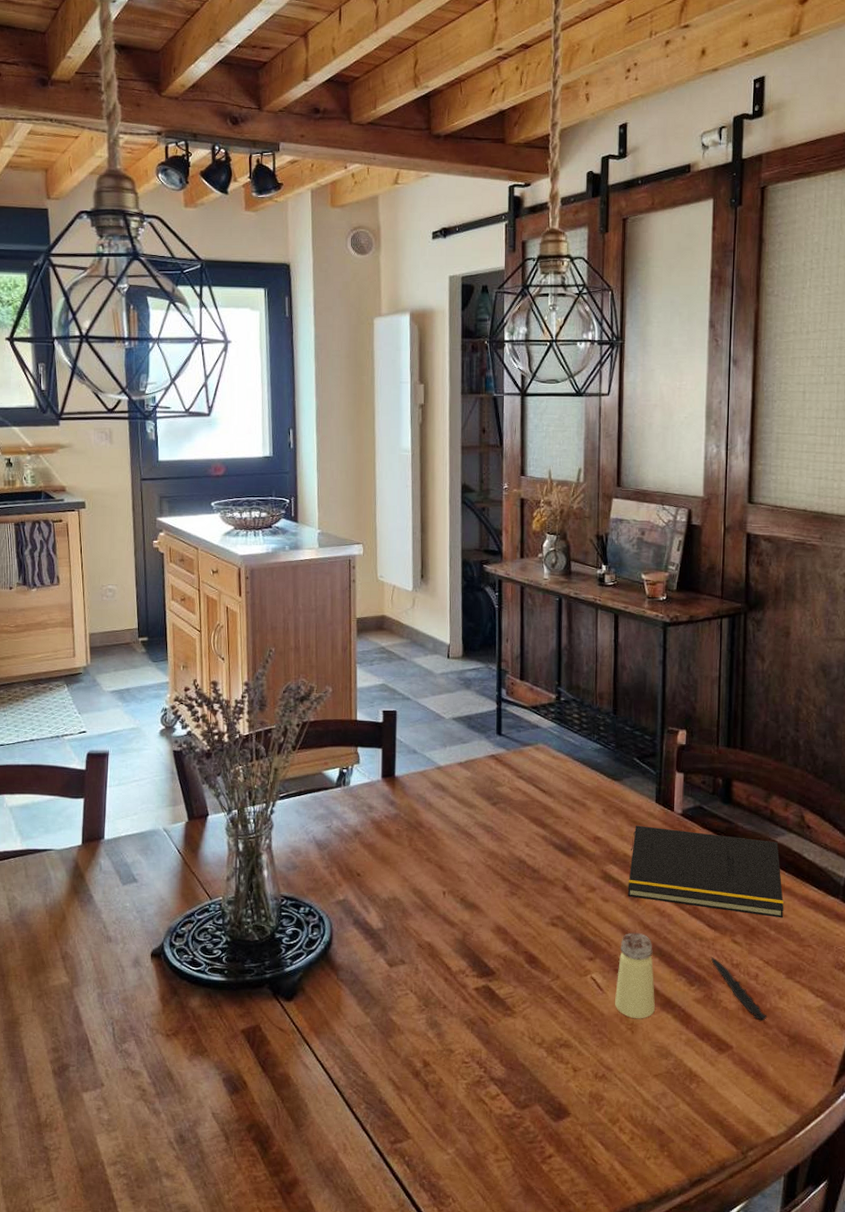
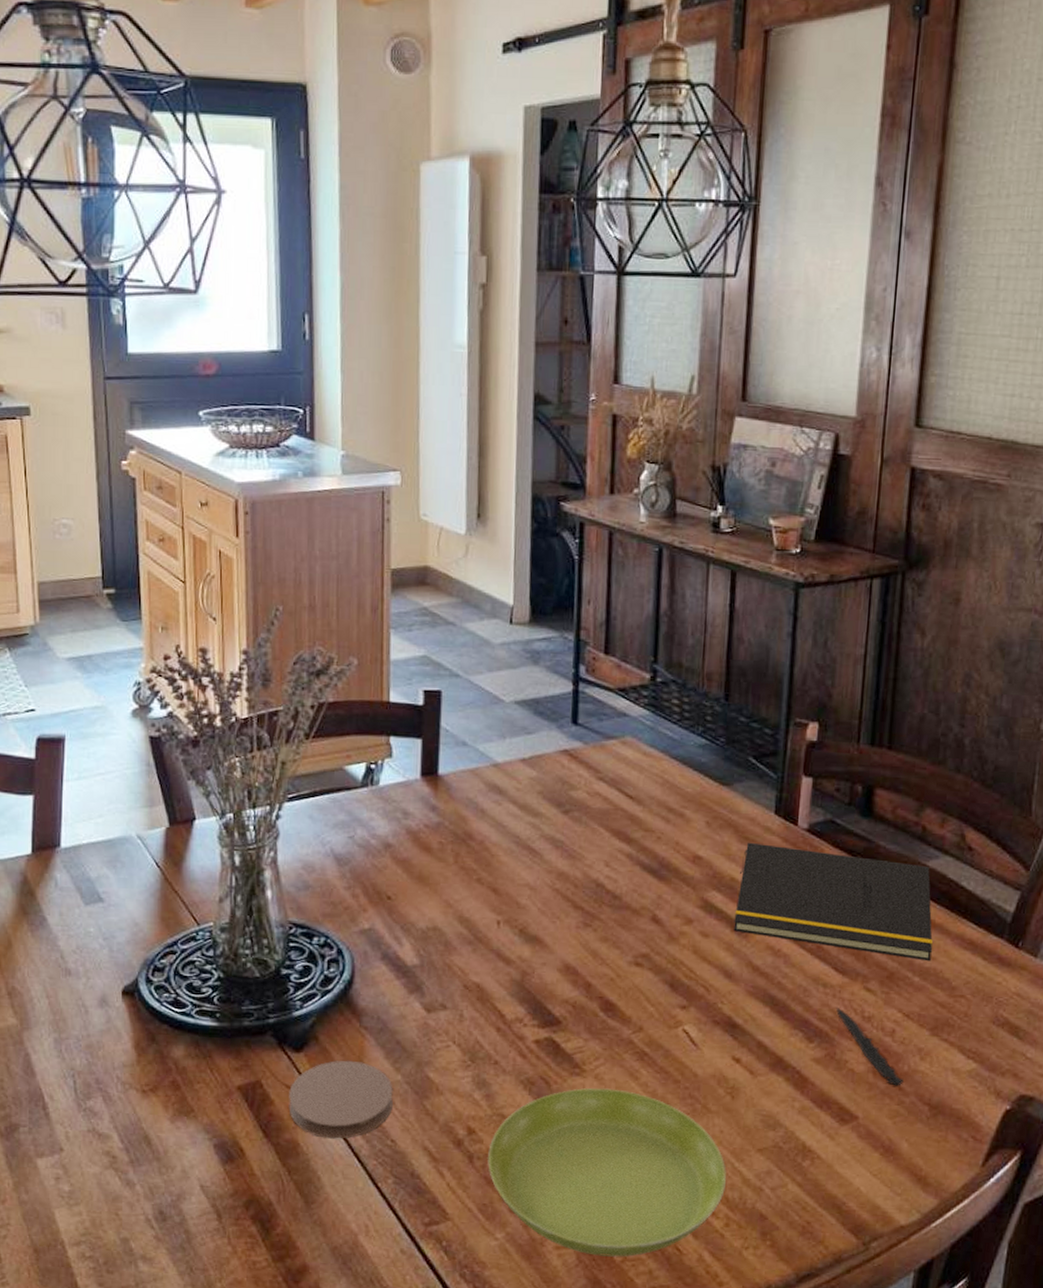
coaster: none [282,1007,364,1072] -> present [289,1060,393,1139]
saucer: none [440,1026,630,1168] -> present [488,1088,726,1257]
saltshaker: present [615,932,656,1019] -> none [712,975,763,1082]

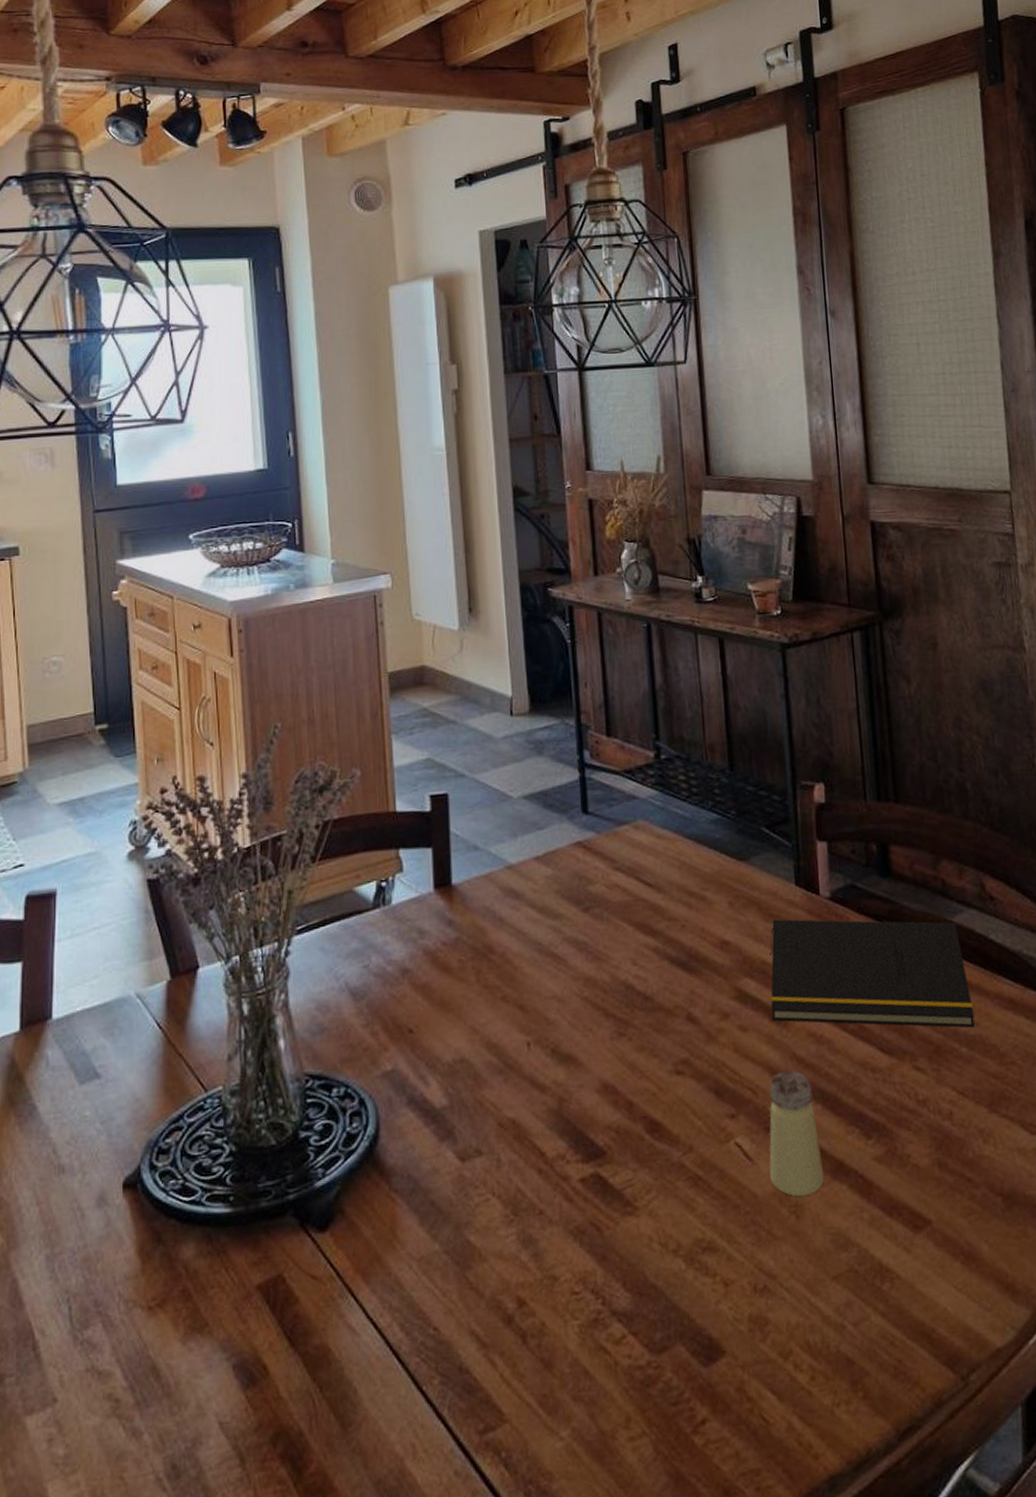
coaster: present [289,1060,393,1139] -> none [315,1233,432,1337]
saucer: present [488,1088,726,1257] -> none [542,1226,805,1443]
saltshaker: none [712,975,763,1082] -> present [769,1070,825,1197]
knife: present [835,1007,904,1086] -> none [888,1093,971,1178]

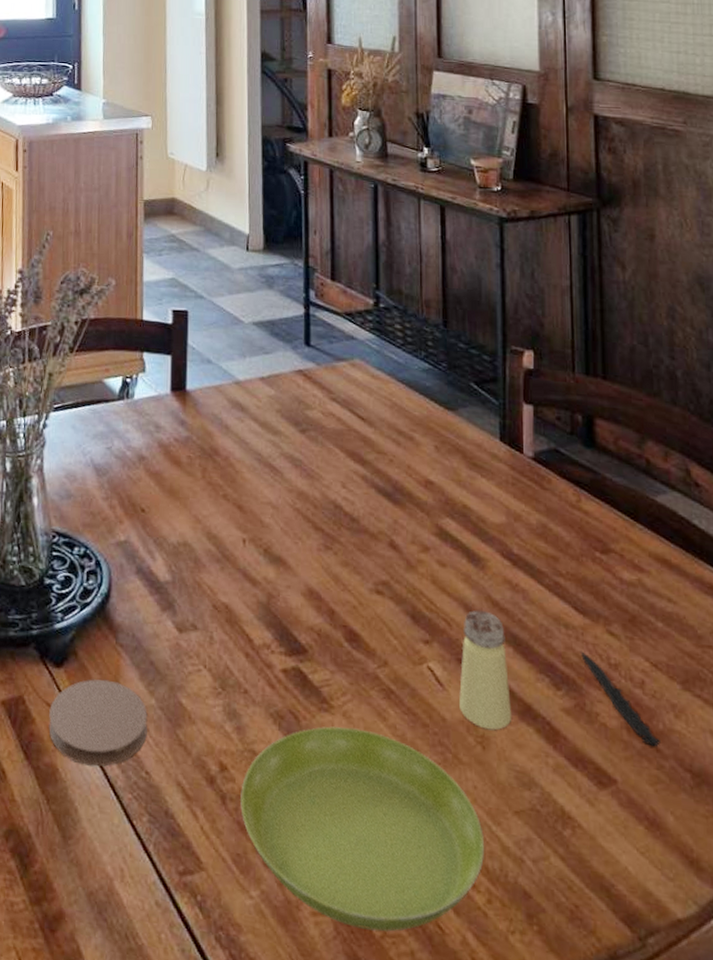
coaster: none [315,1233,432,1337] -> present [49,679,148,767]
saucer: none [542,1226,805,1443] -> present [240,726,484,932]
notepad: present [770,919,975,1028] -> none [469,468,673,606]
knife: none [888,1093,971,1178] -> present [580,651,660,747]

